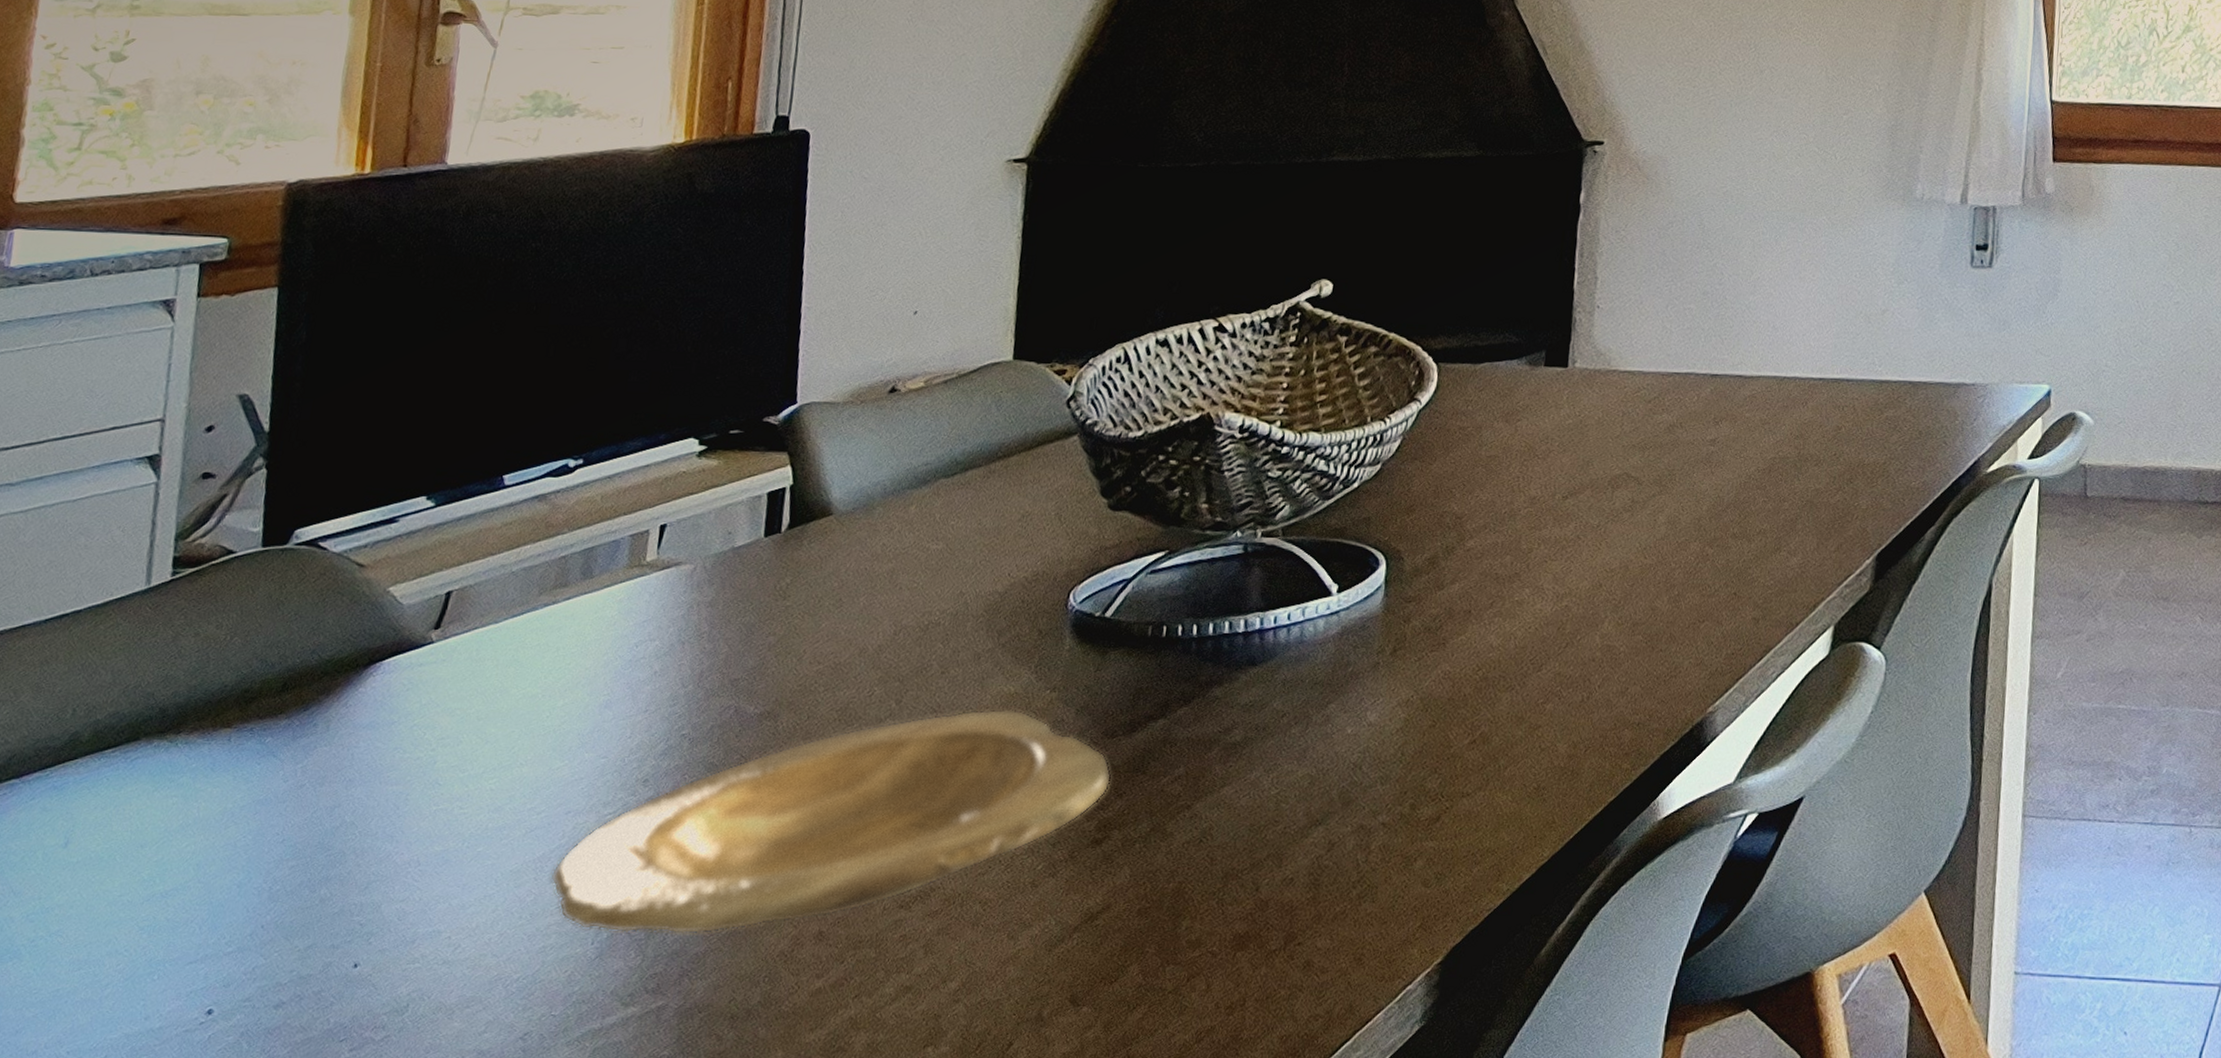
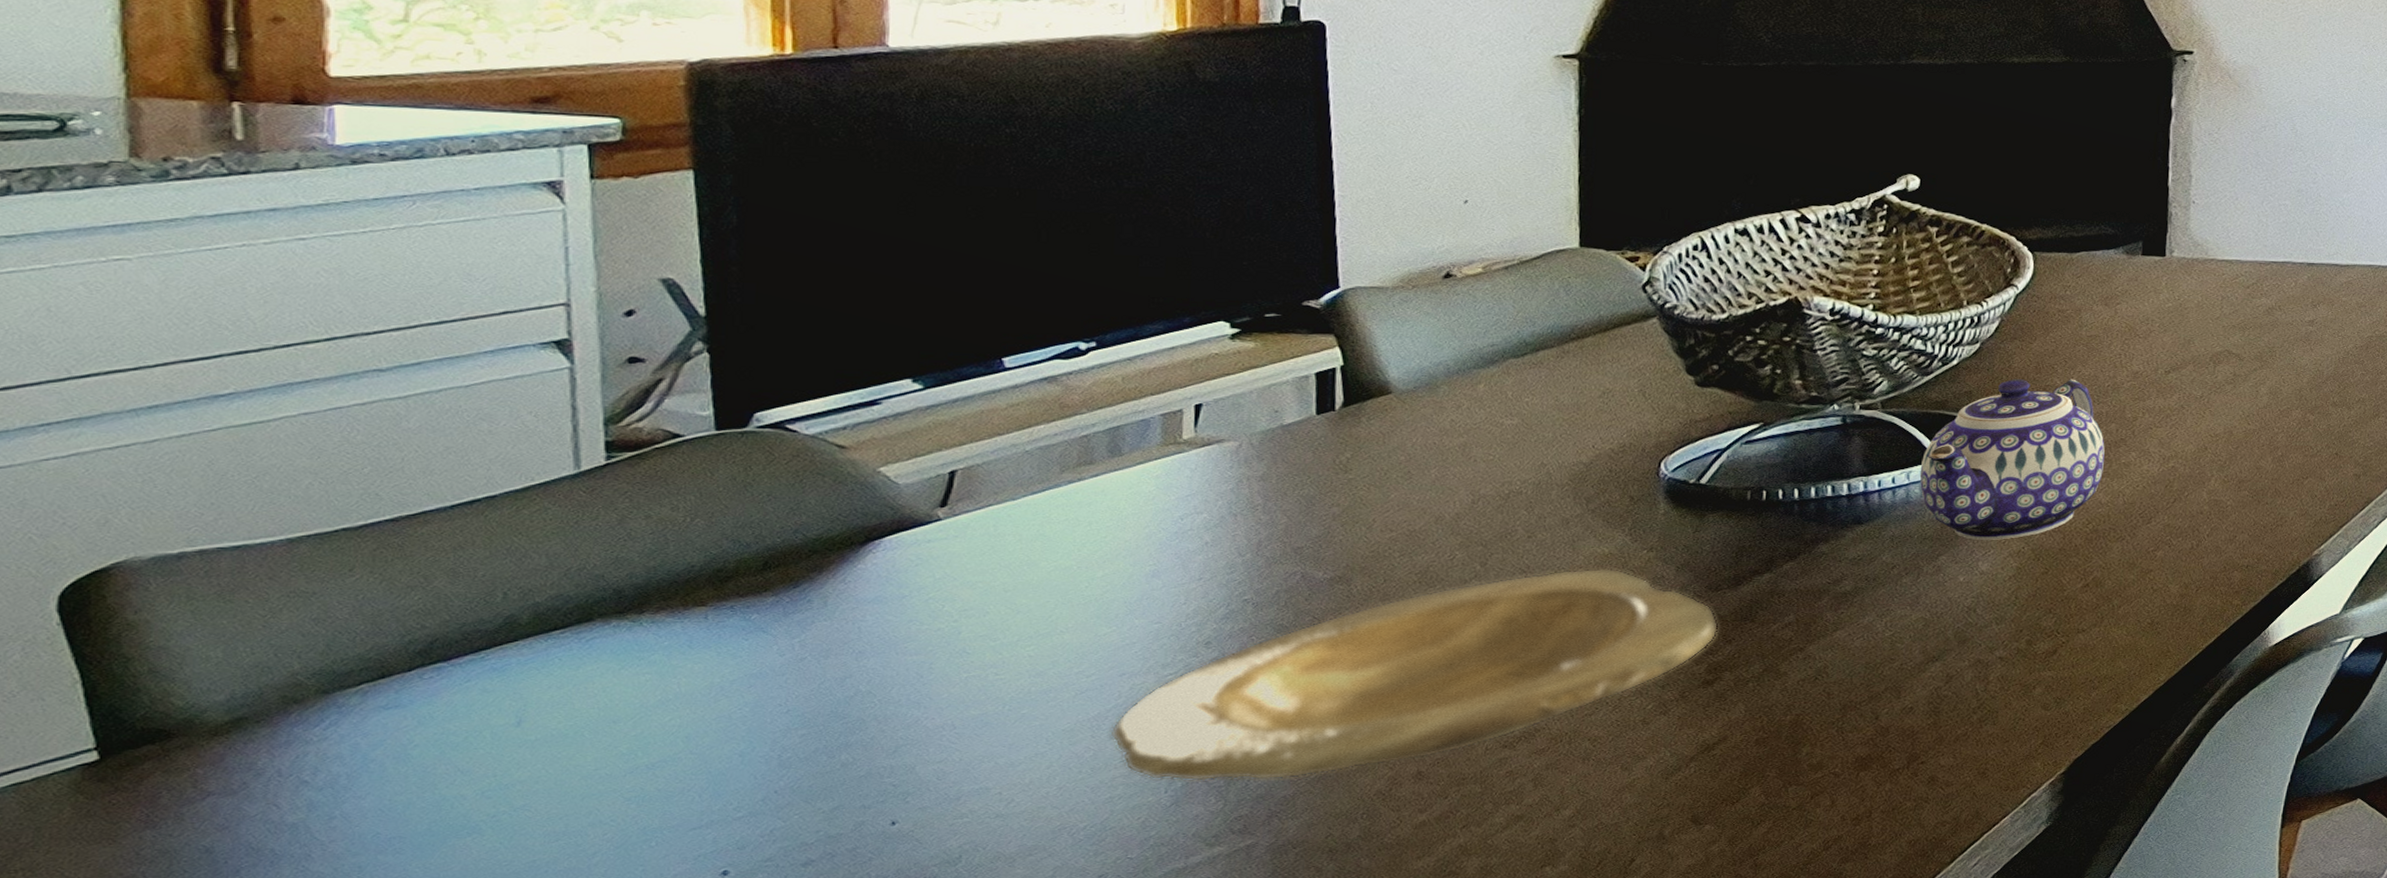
teapot: none [1314,503,1499,687] -> present [1919,378,2105,540]

